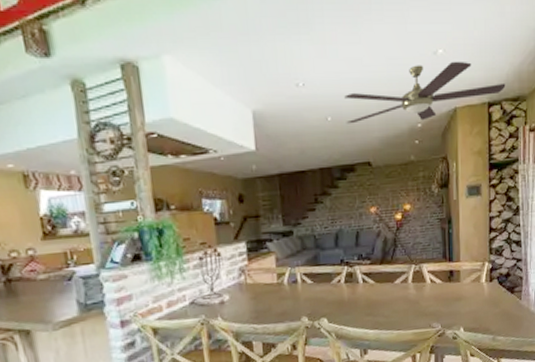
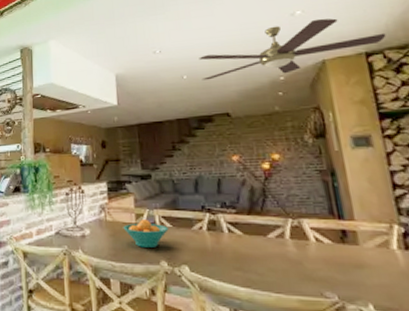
fruit bowl: none [264,278,310,307] -> present [123,219,169,247]

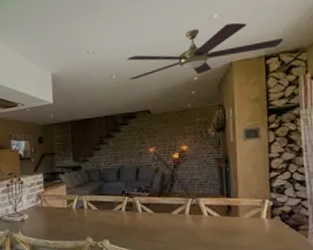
fruit bowl: present [123,219,169,247] -> none [56,204,94,227]

